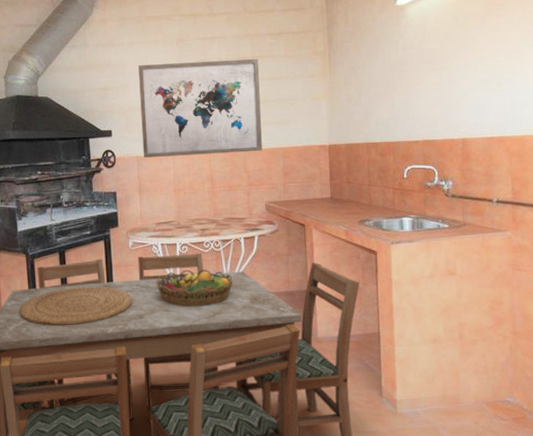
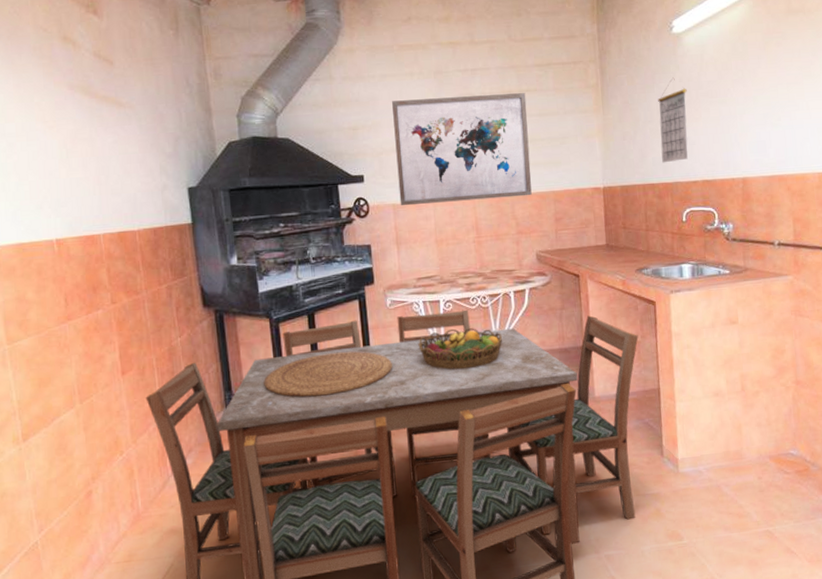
calendar: none [381,45,410,124] -> present [658,77,688,163]

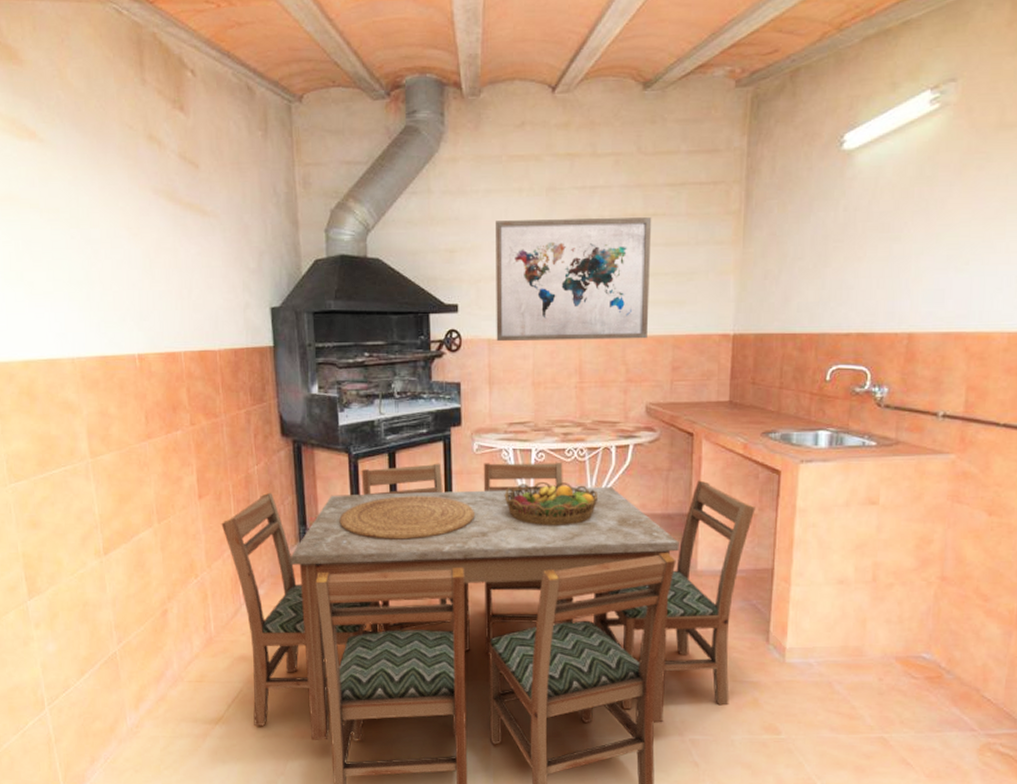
calendar: present [658,77,688,163] -> none [809,205,852,310]

